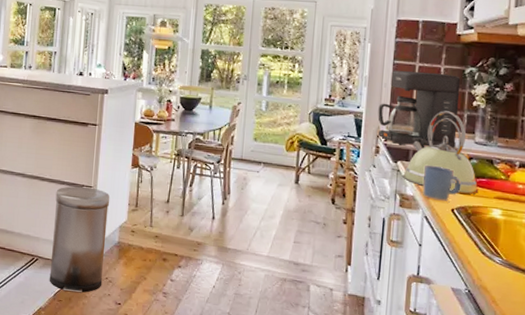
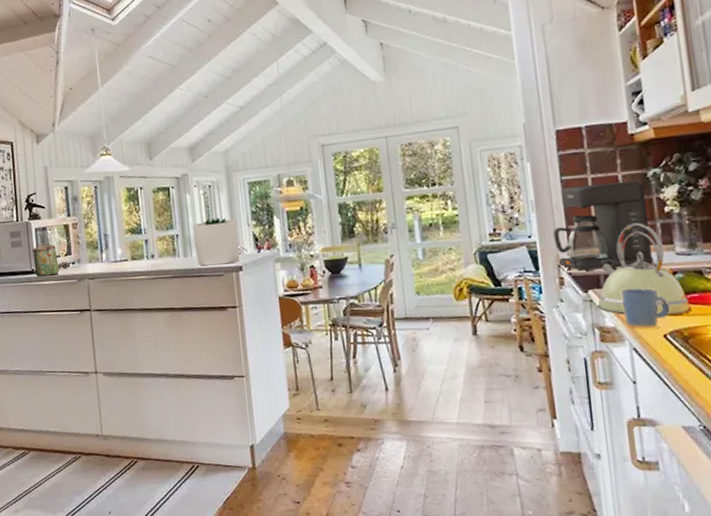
pedal bin: present [49,186,110,293] -> none [205,377,275,498]
planter: none [69,42,111,86] -> present [192,218,240,266]

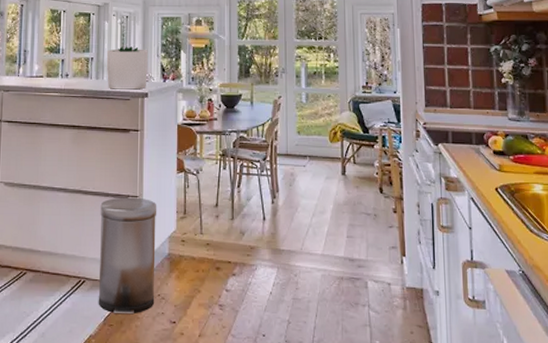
pedal bin: none [205,377,275,498] -> present [98,197,157,315]
coffee maker: present [553,181,654,271] -> none [414,52,491,127]
kettle: present [597,223,692,315] -> none [445,90,519,171]
mug: present [622,288,670,329] -> none [465,145,502,182]

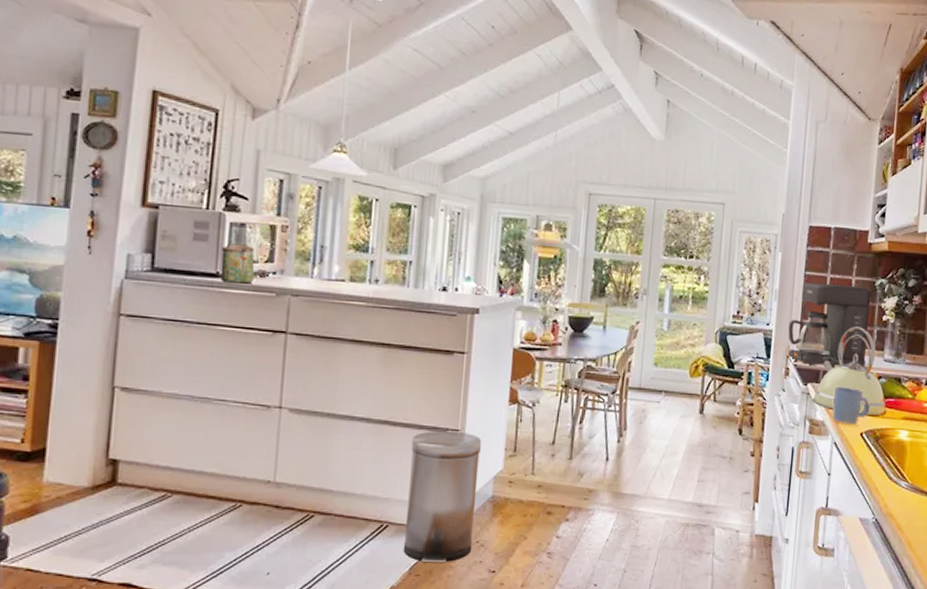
planter: present [106,46,148,90] -> none [428,249,483,304]
coffee maker: none [414,52,491,127] -> present [787,282,872,366]
kettle: none [445,90,519,171] -> present [812,326,887,416]
mug: none [465,145,502,182] -> present [831,386,871,426]

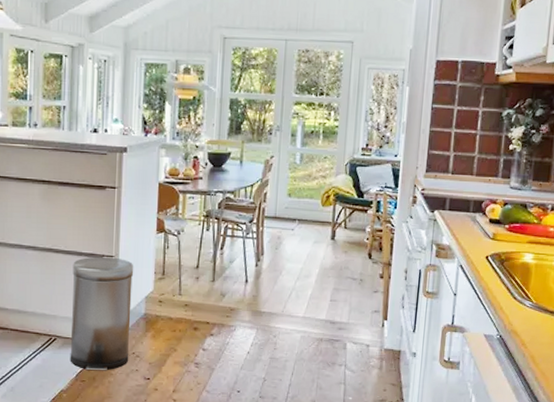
coffee maker: present [787,282,872,366] -> none [415,114,498,194]
kettle: present [812,326,887,416] -> none [439,156,512,240]
mug: present [831,386,871,426] -> none [457,212,496,250]

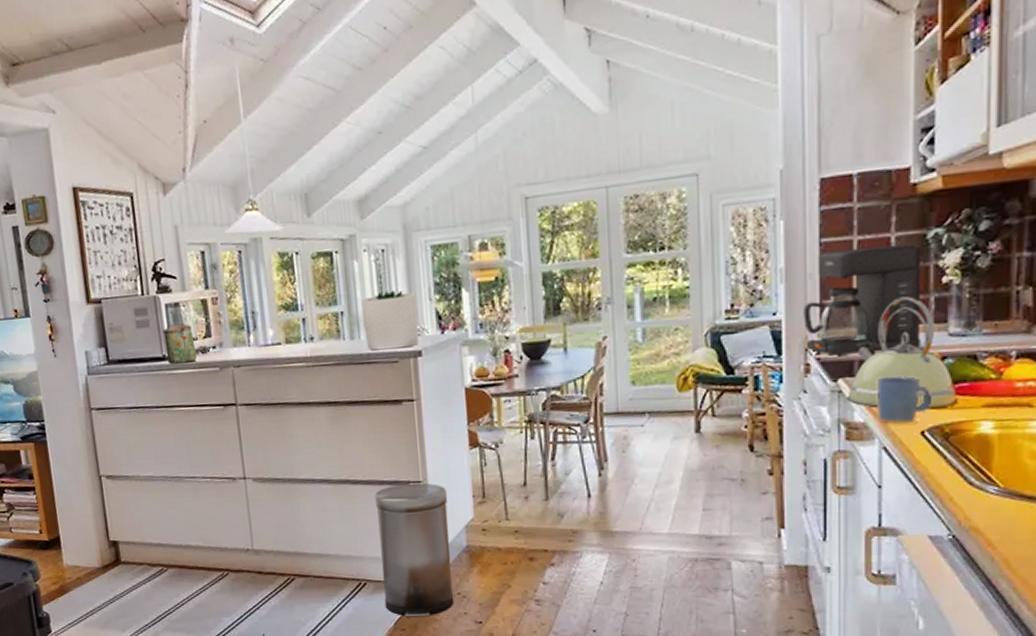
planter: none [80,94,128,144] -> present [360,290,419,351]
coffee maker: none [415,114,498,194] -> present [803,244,922,356]
kettle: none [439,156,512,240] -> present [847,296,959,408]
mug: none [457,212,496,250] -> present [876,376,933,425]

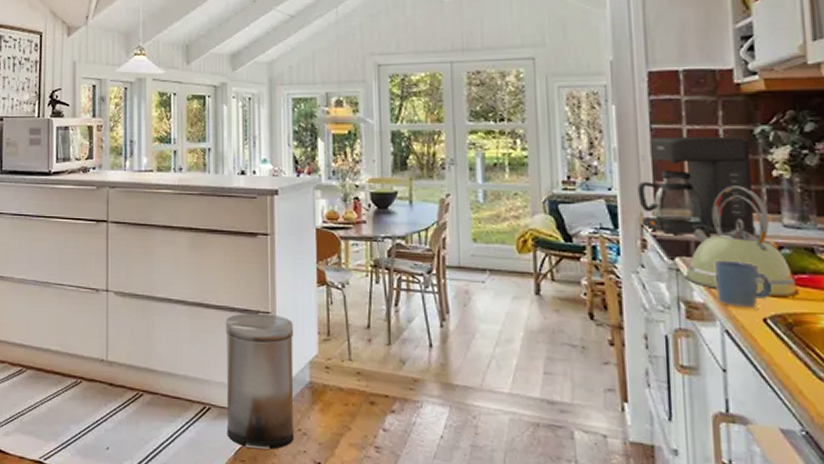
canister: present [163,323,197,365] -> none [52,145,78,181]
planter: present [360,290,419,351] -> none [226,134,277,186]

